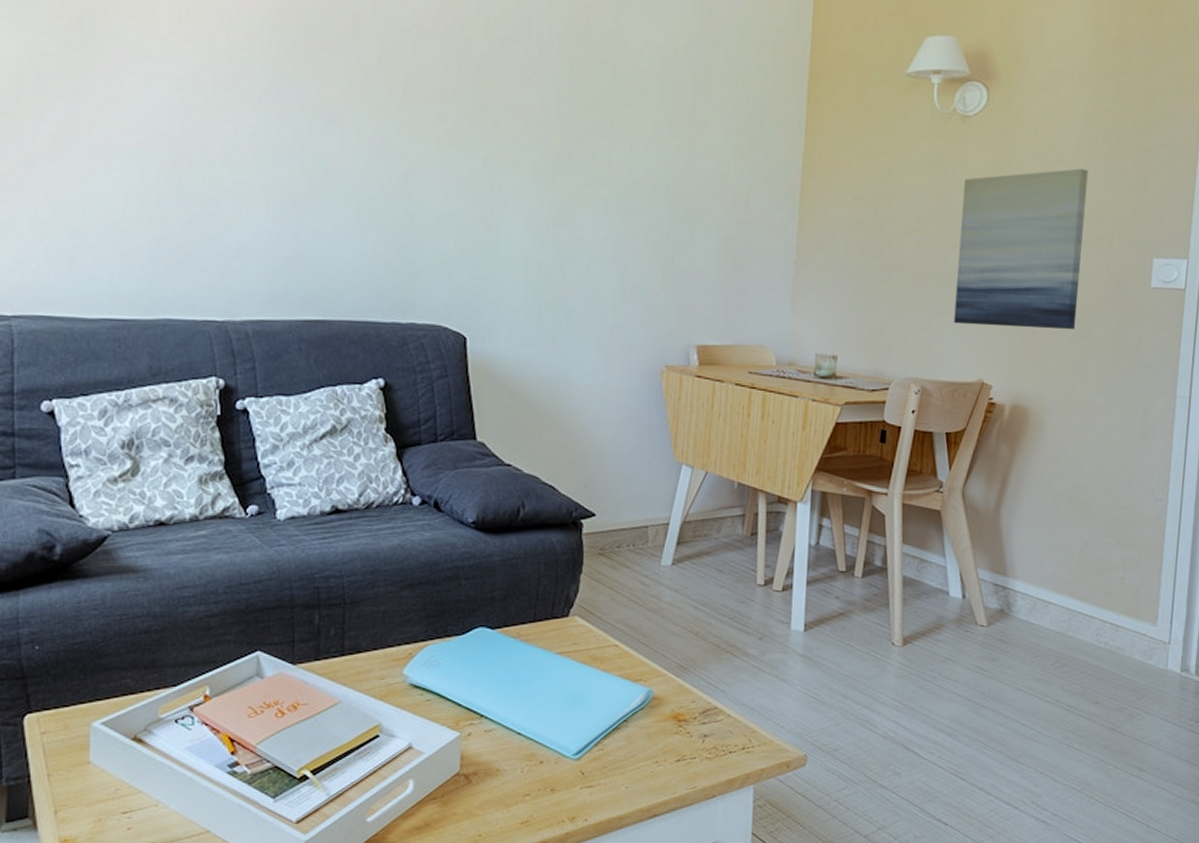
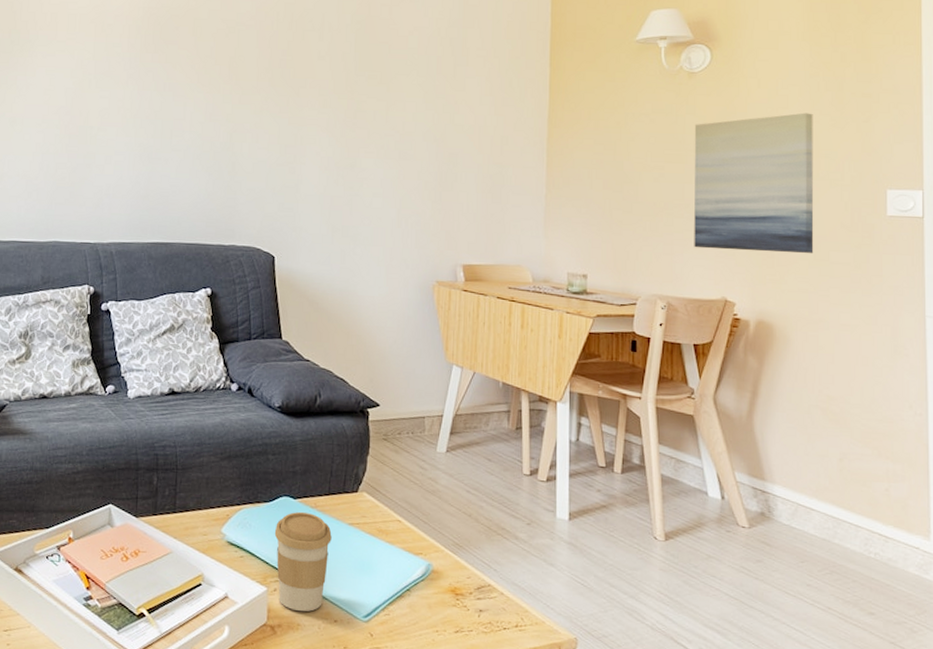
coffee cup: none [468,643,537,756] -> present [274,511,332,612]

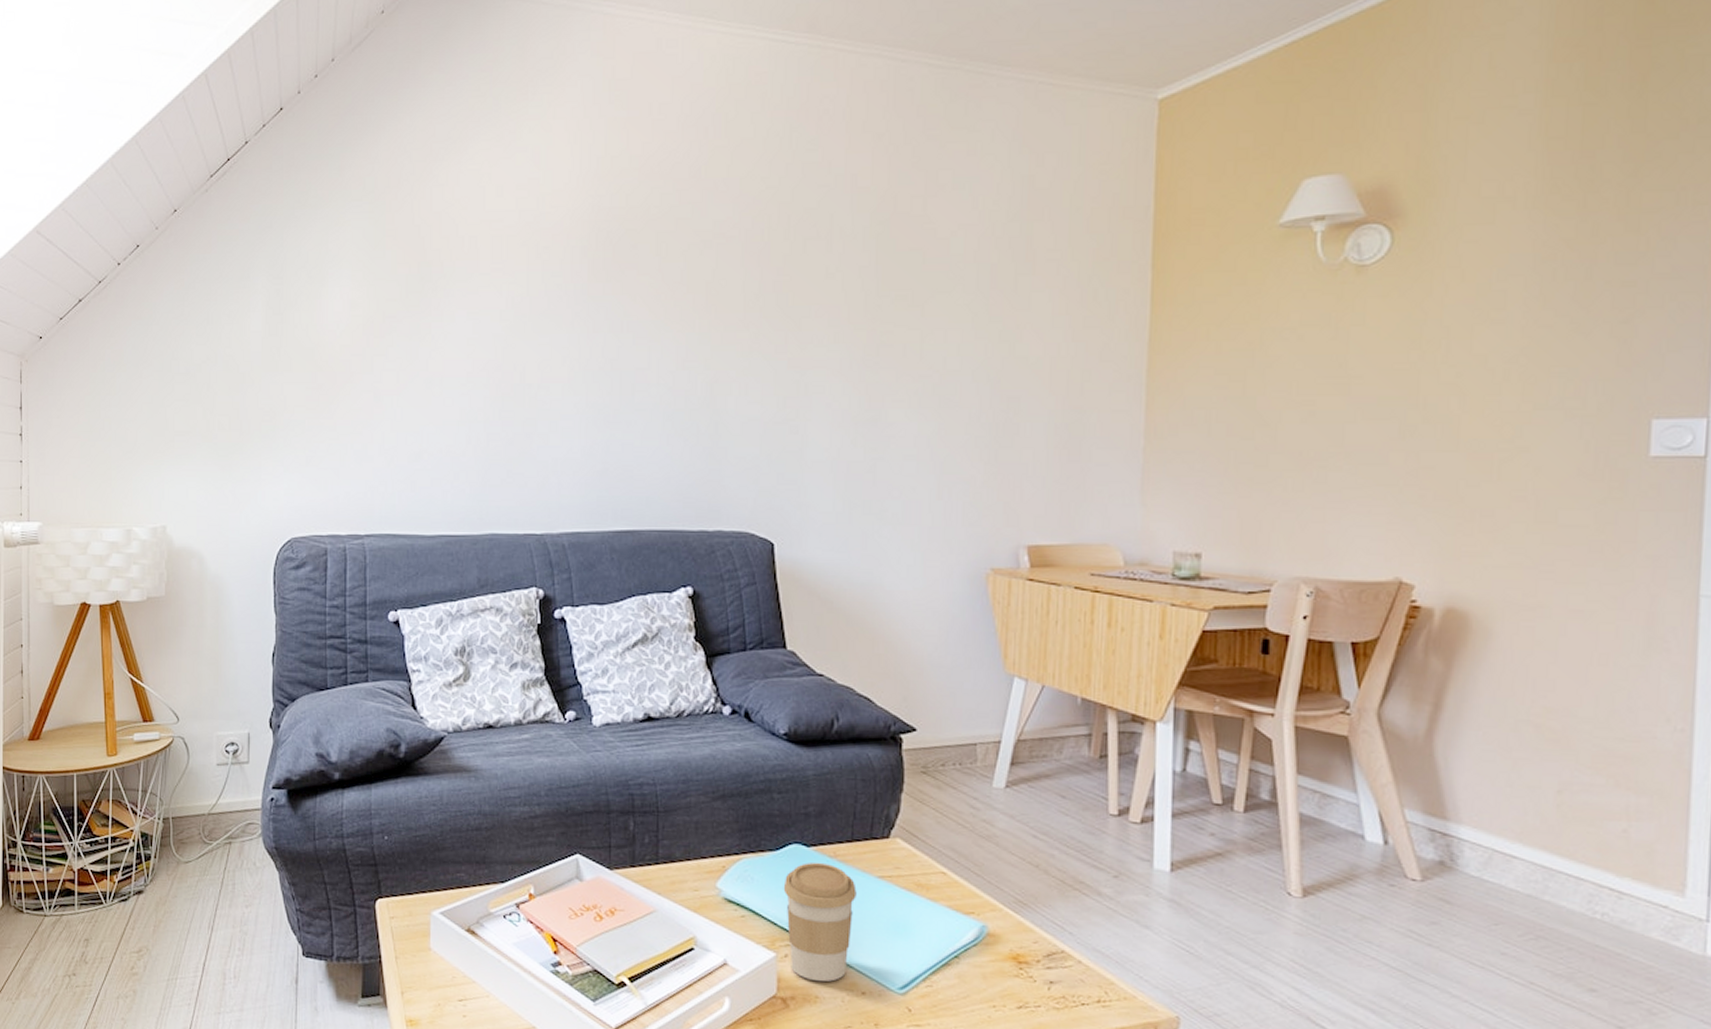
wall art: present [694,112,814,254] -> none [1356,314,1544,515]

